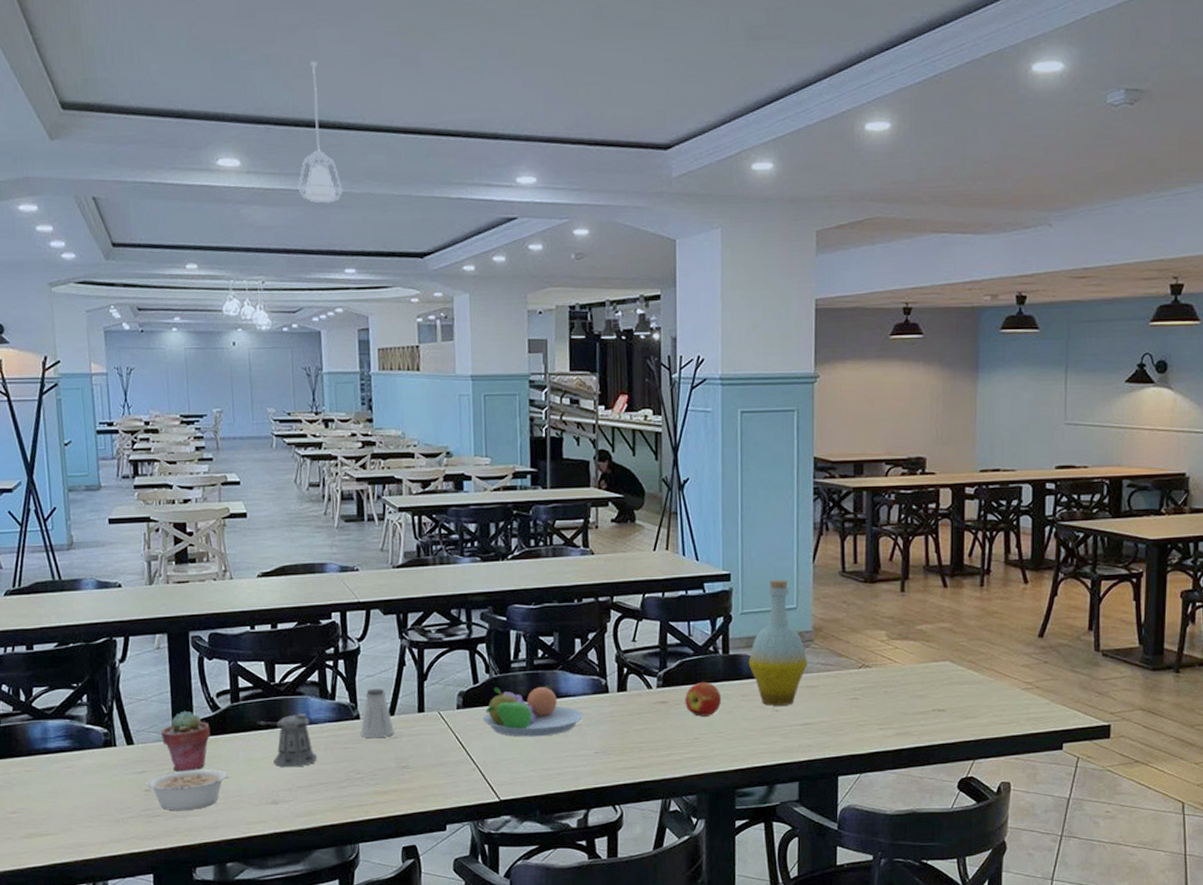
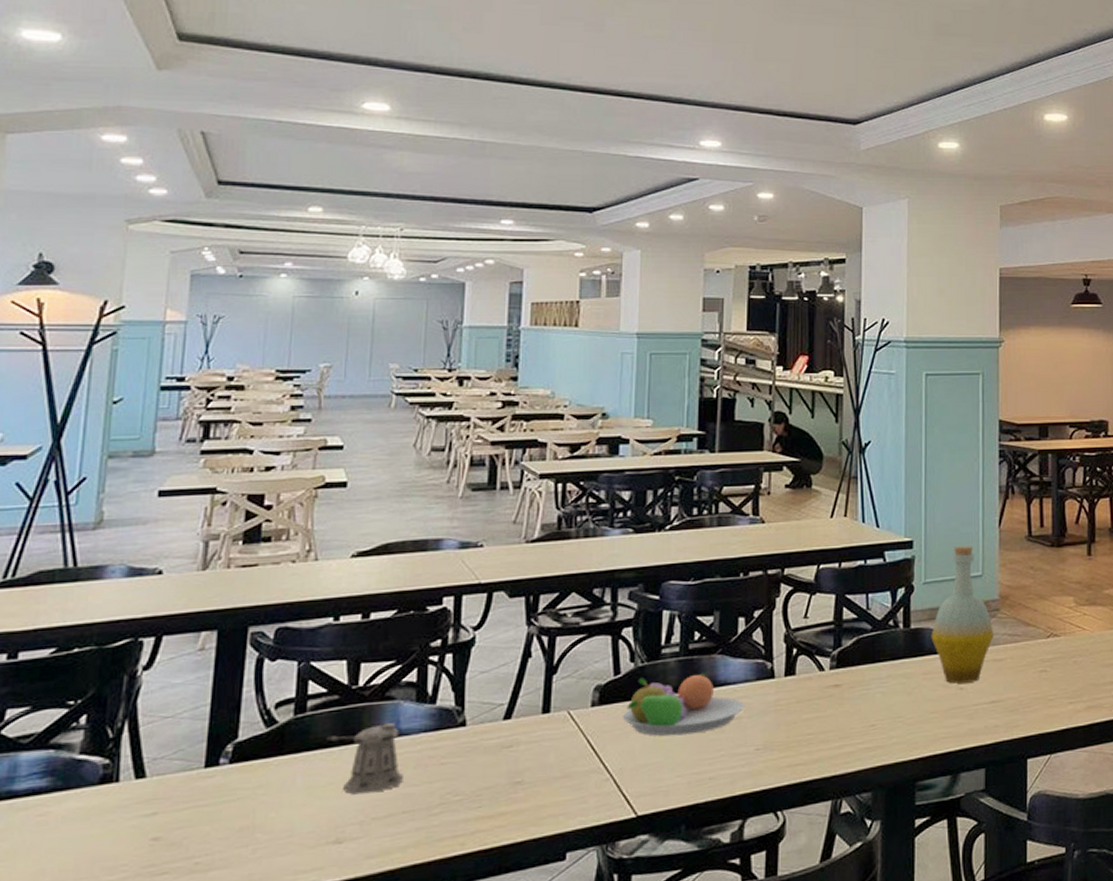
legume: present [146,769,231,811] -> none [154,803,280,865]
potted succulent: present [161,710,211,772] -> none [188,728,260,810]
pendant lamp: present [297,61,343,204] -> none [455,17,508,154]
saltshaker: present [360,688,394,739] -> none [465,686,509,750]
apple: present [685,681,722,717] -> none [861,660,902,700]

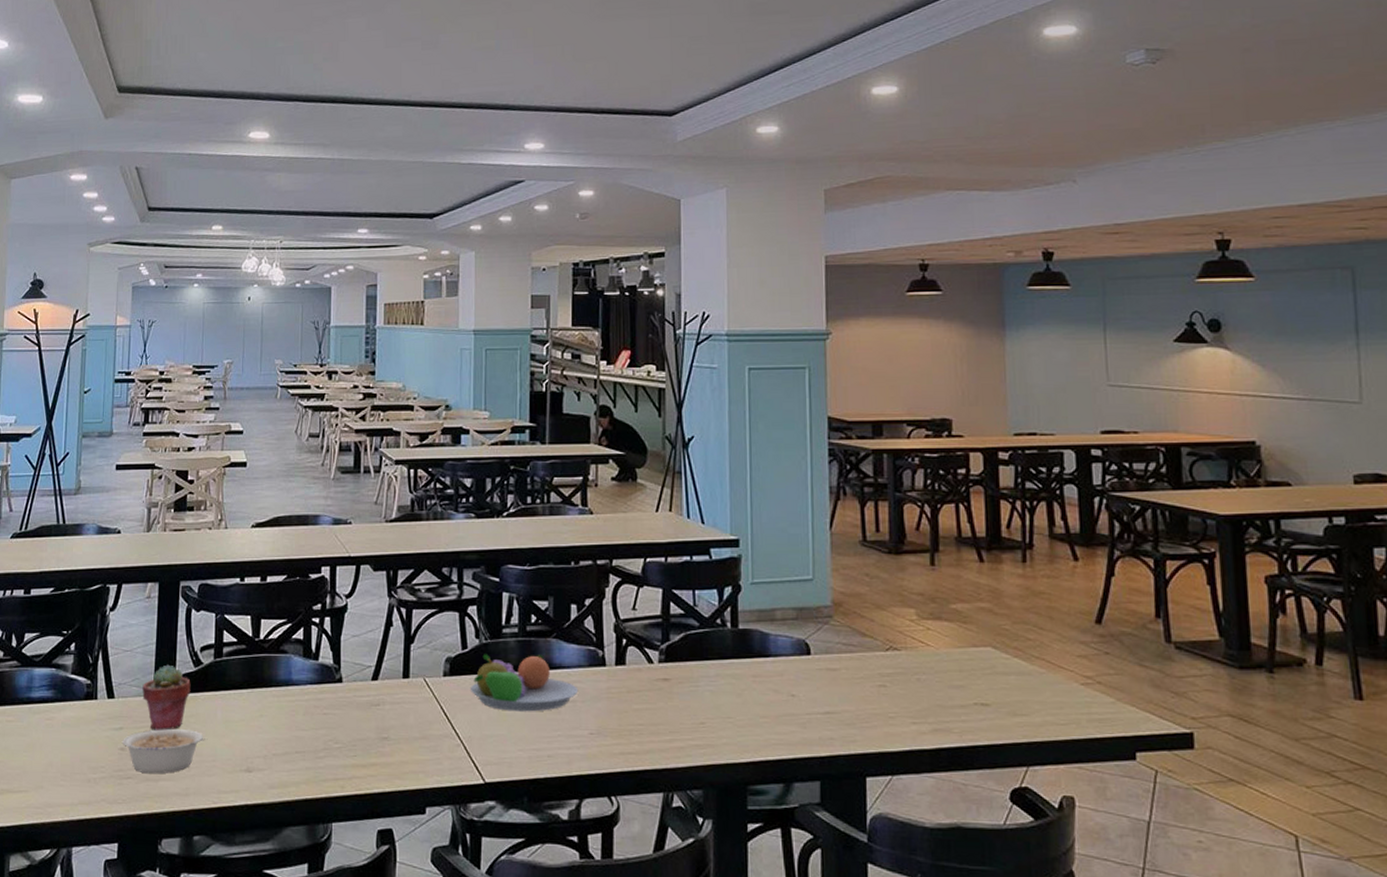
legume: none [154,803,280,865] -> present [121,729,207,774]
potted succulent: none [188,728,260,810] -> present [142,664,191,731]
pepper shaker: present [326,723,403,795] -> none [238,673,295,733]
bottle: present [931,546,994,684] -> none [760,548,827,690]

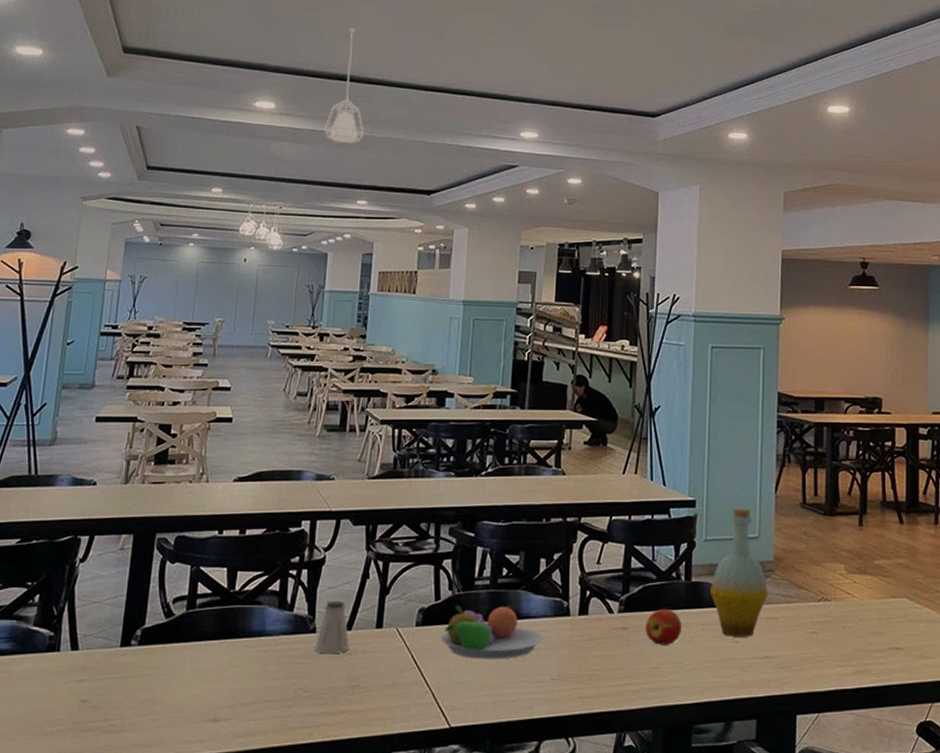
legume: present [121,729,207,774] -> none [83,680,174,726]
potted succulent: present [142,664,191,731] -> none [108,616,161,682]
pendant lamp: none [320,46,361,170] -> present [324,28,365,144]
saltshaker: none [342,649,377,705] -> present [315,600,350,654]
apple: none [689,658,731,698] -> present [645,608,682,645]
bottle: none [760,548,827,690] -> present [710,508,768,637]

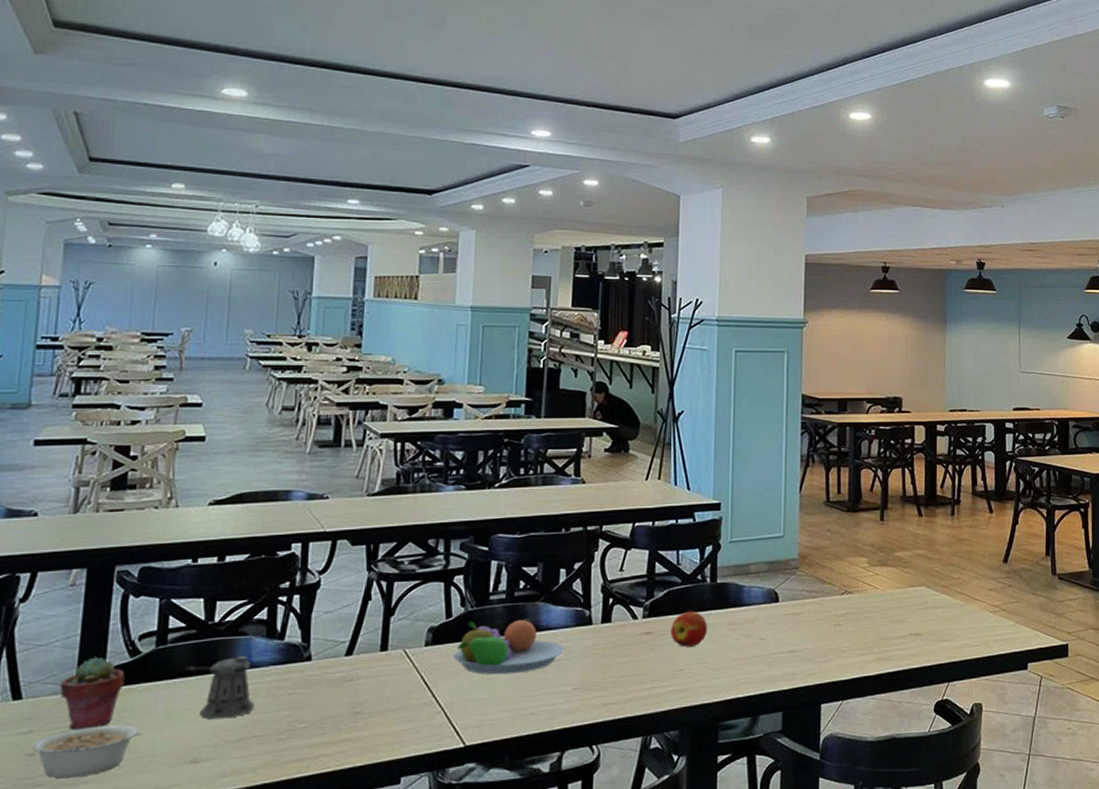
legume: none [83,680,174,726] -> present [30,725,143,779]
potted succulent: none [108,616,161,682] -> present [60,657,125,730]
pepper shaker: none [209,624,266,682] -> present [185,656,254,720]
saltshaker: present [315,600,350,654] -> none [310,625,350,682]
pendant lamp: present [324,28,365,144] -> none [306,12,355,138]
bottle: present [710,508,768,637] -> none [735,509,793,634]

